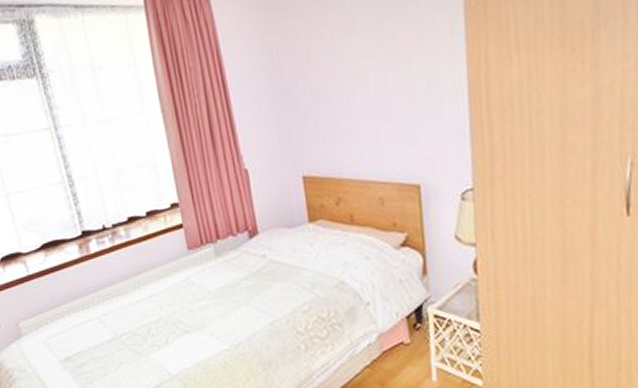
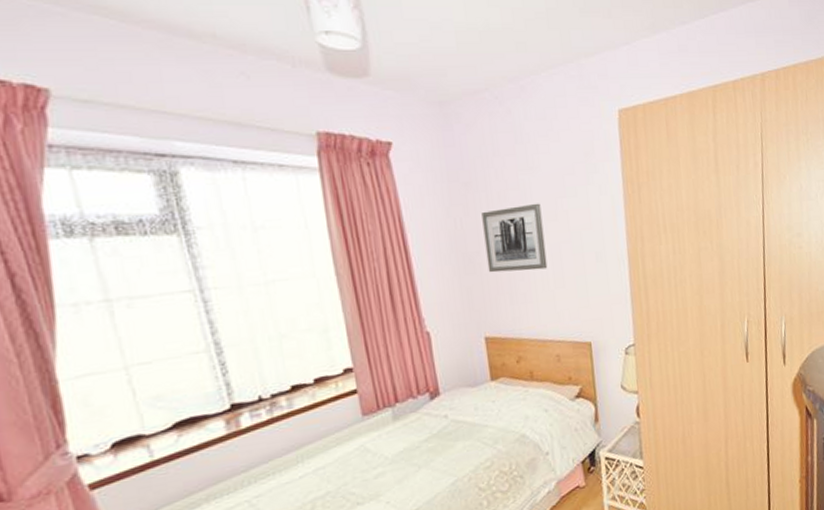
wall art: none [299,25,371,107] -> present [481,203,548,273]

